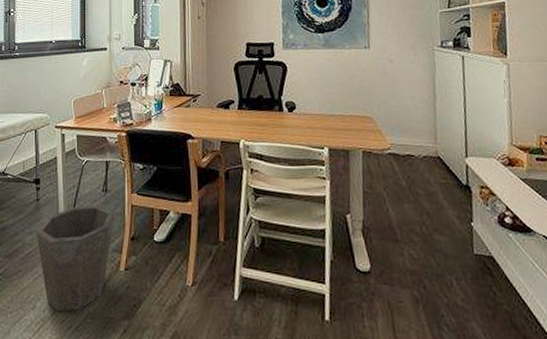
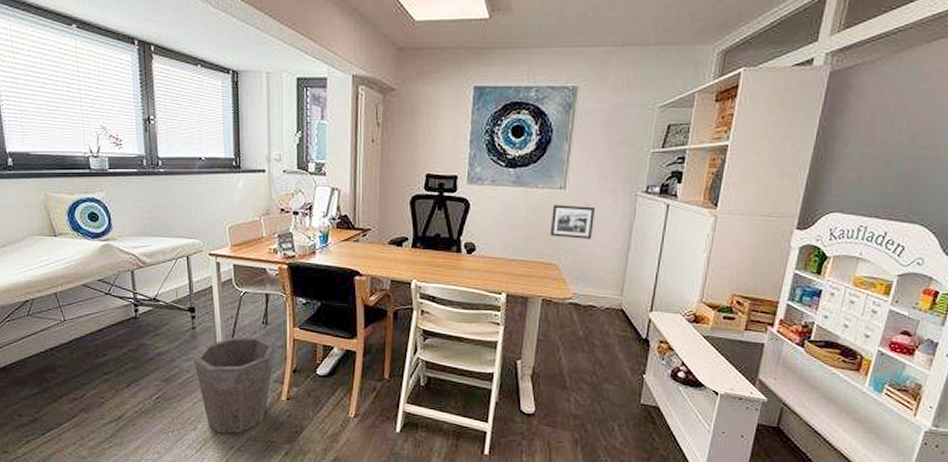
picture frame: none [360,62,400,92] -> present [550,205,596,239]

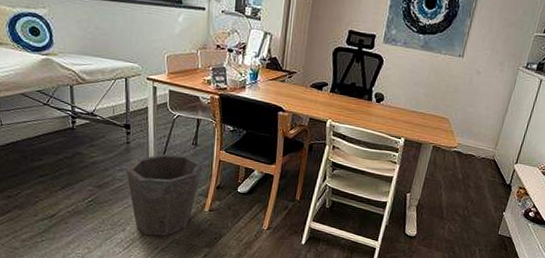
picture frame: present [550,205,596,239] -> none [446,69,485,101]

